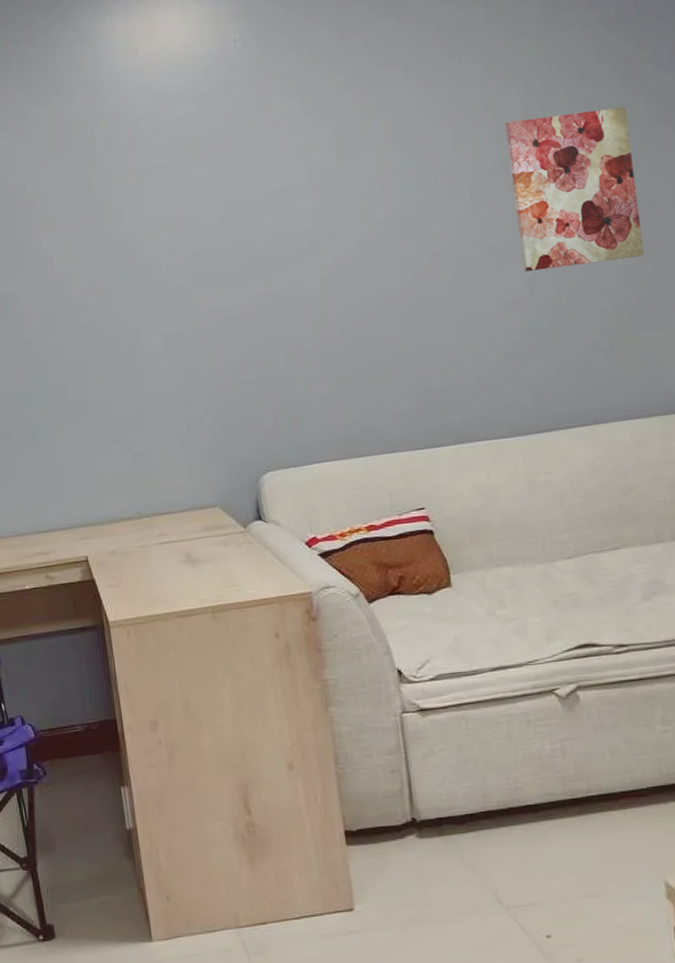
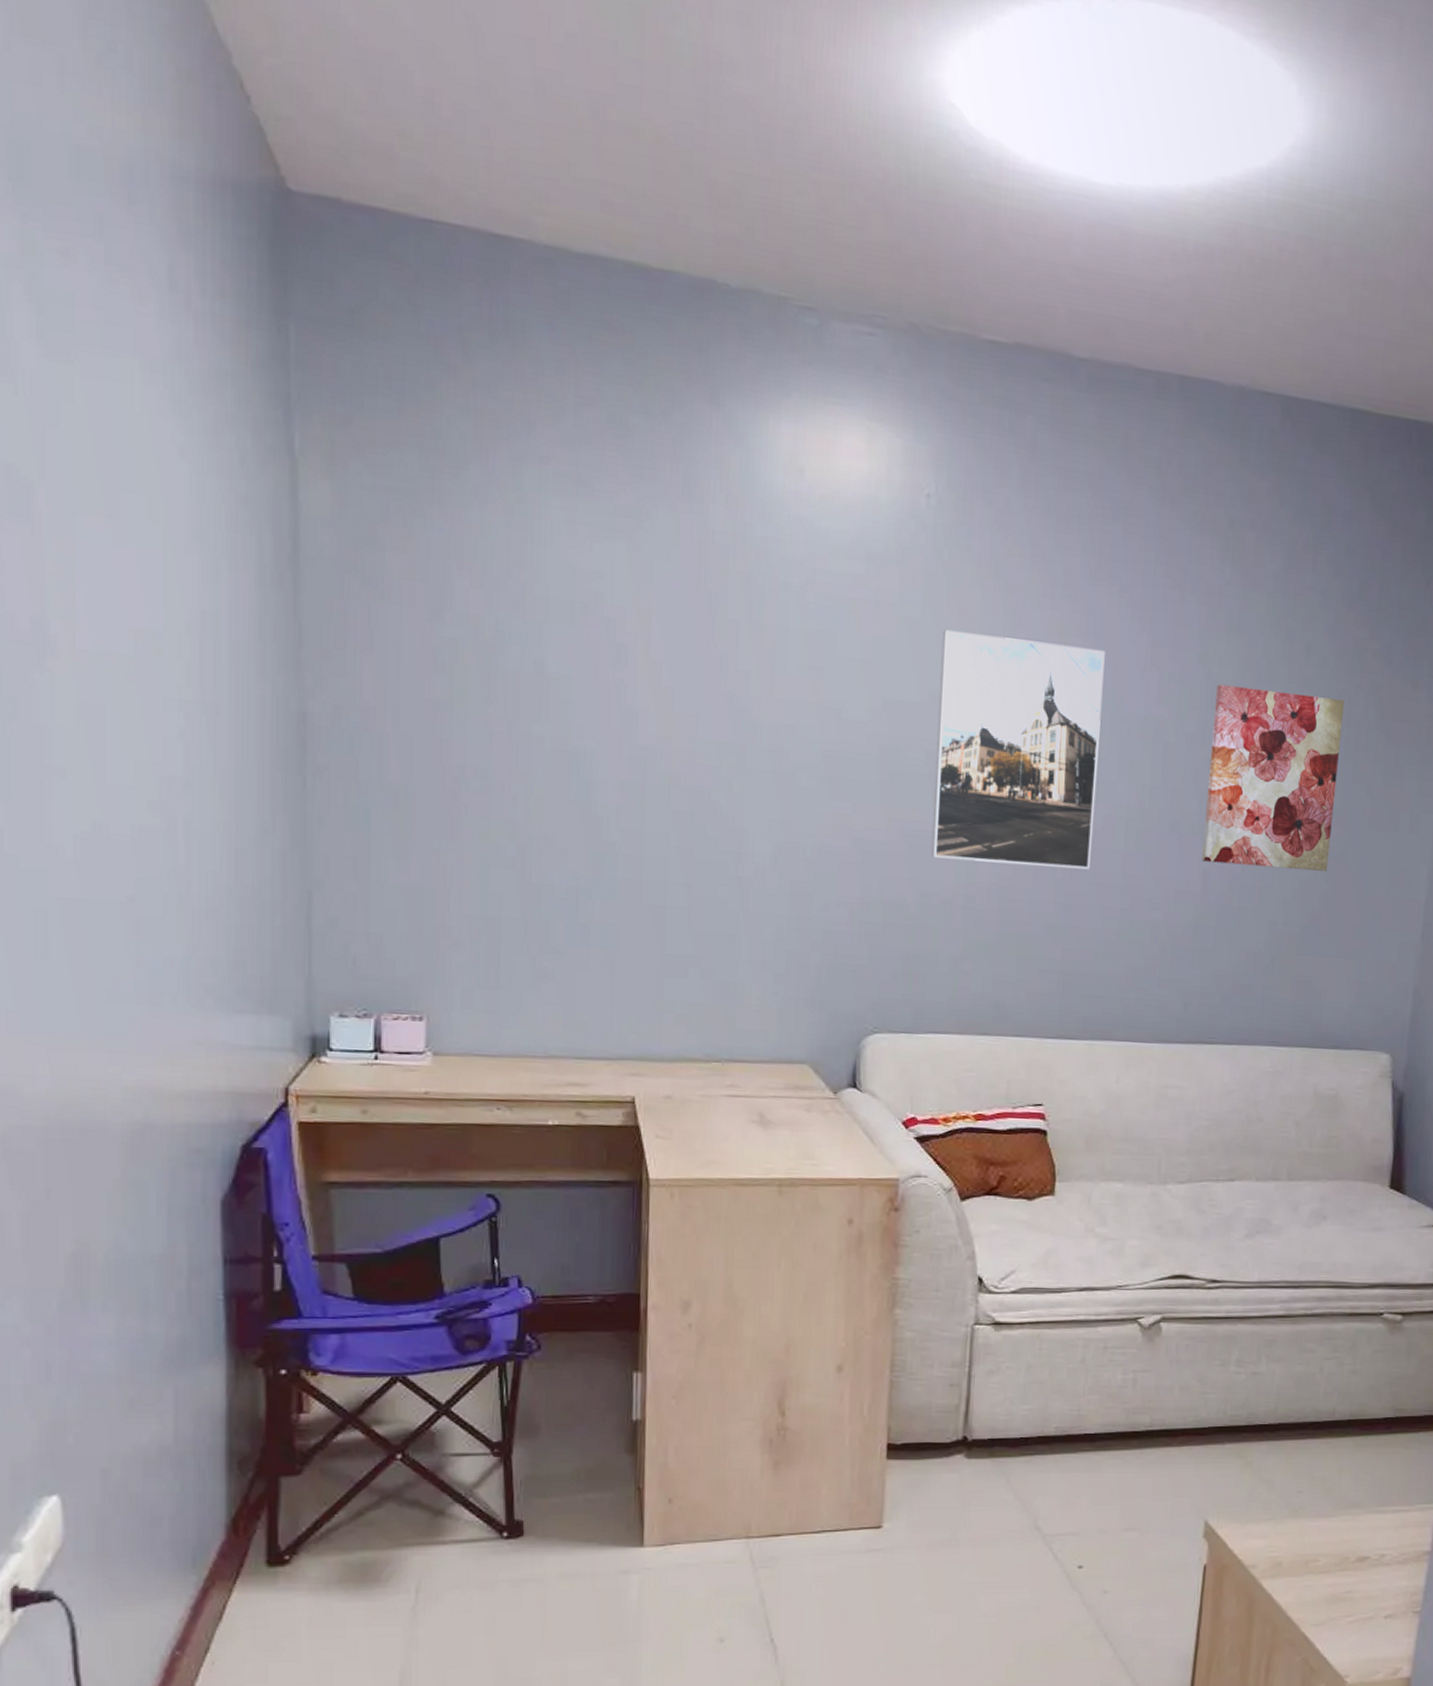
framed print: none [265,121,425,318] -> present [931,630,1105,869]

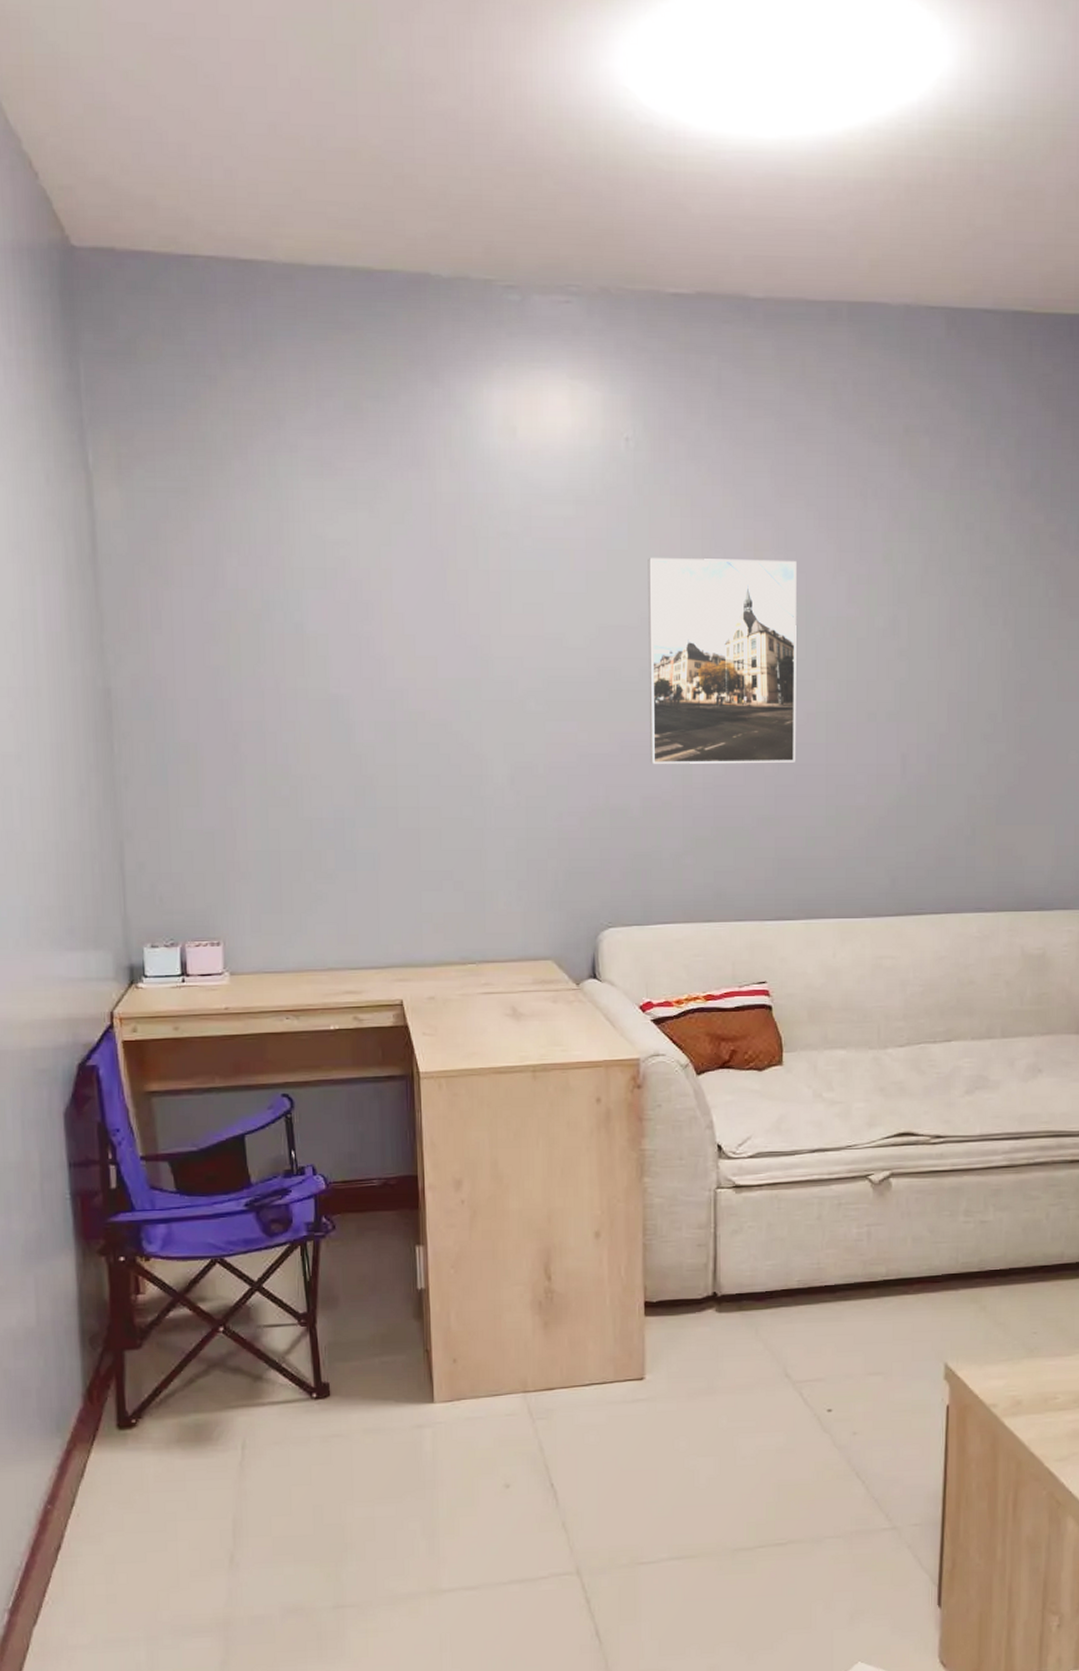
wall art: present [1201,684,1344,871] -> none [899,580,1025,746]

